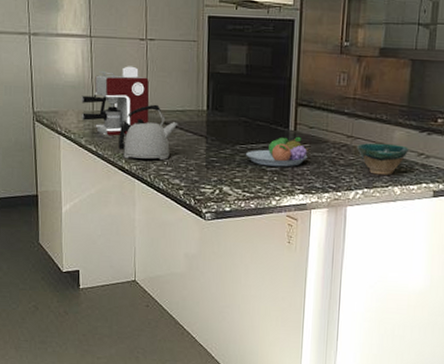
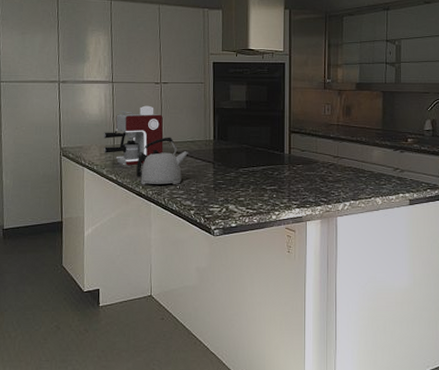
fruit bowl: present [246,136,308,167] -> none [248,158,301,186]
bowl: present [356,143,410,175] -> none [342,162,387,188]

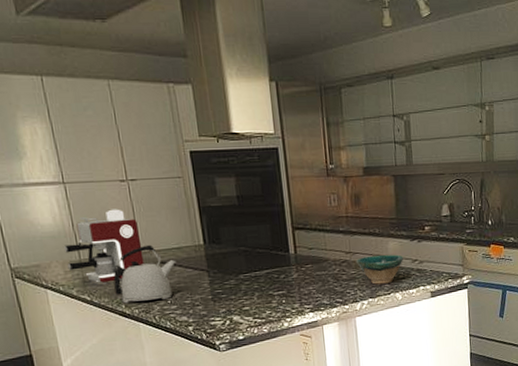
bowl: none [342,162,387,188] -> present [355,254,404,285]

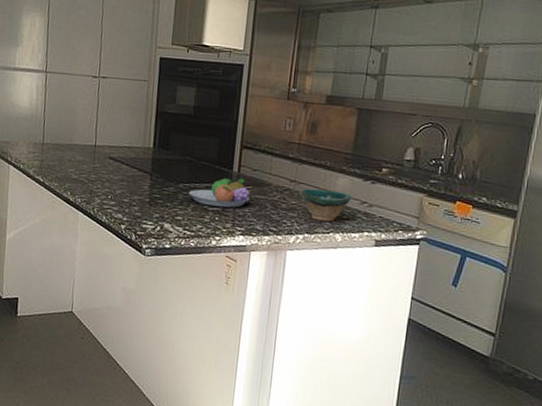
coffee maker: present [63,209,144,283] -> none [31,101,99,169]
kettle: present [113,244,177,304] -> none [65,139,125,195]
fruit bowl: none [251,258,312,291] -> present [189,178,251,208]

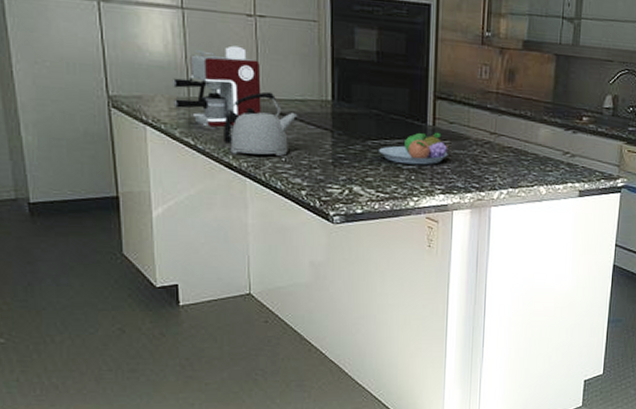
coffee maker: none [31,101,99,169] -> present [171,45,261,128]
kettle: none [65,139,125,195] -> present [224,91,298,157]
bowl: present [299,188,353,222] -> none [500,141,555,174]

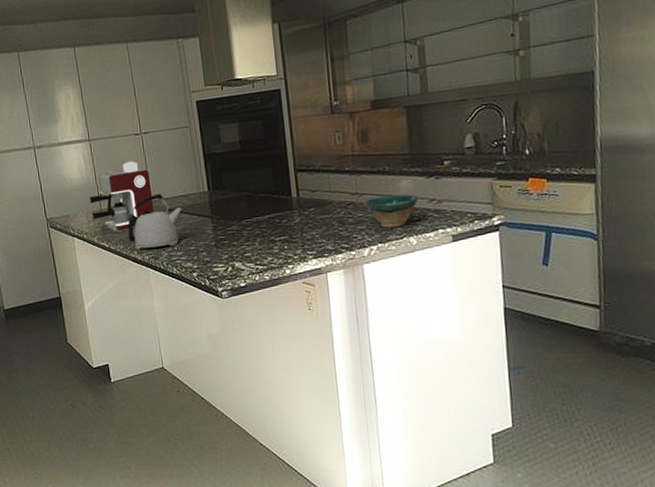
fruit bowl: present [379,132,449,165] -> none [253,202,315,236]
bowl: none [500,141,555,174] -> present [363,194,419,228]

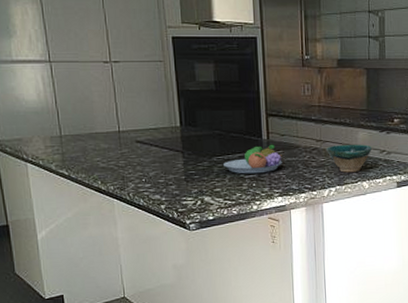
coffee maker: present [87,161,154,231] -> none [45,88,122,159]
kettle: present [128,193,183,250] -> none [91,124,153,180]
fruit bowl: none [253,202,315,236] -> present [223,144,282,174]

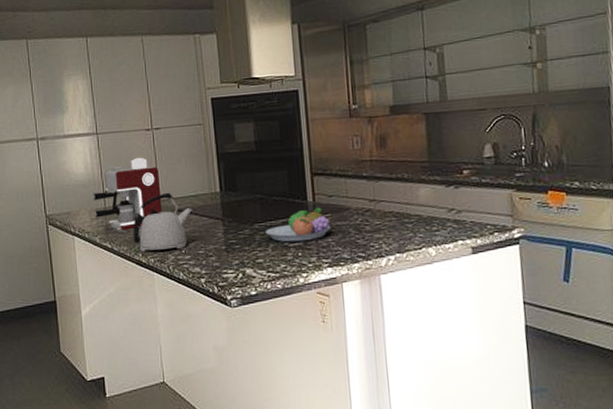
coffee maker: none [45,88,122,159] -> present [91,157,162,231]
kettle: none [91,124,153,180] -> present [133,192,193,252]
bowl: present [325,145,373,173] -> none [381,203,438,237]

